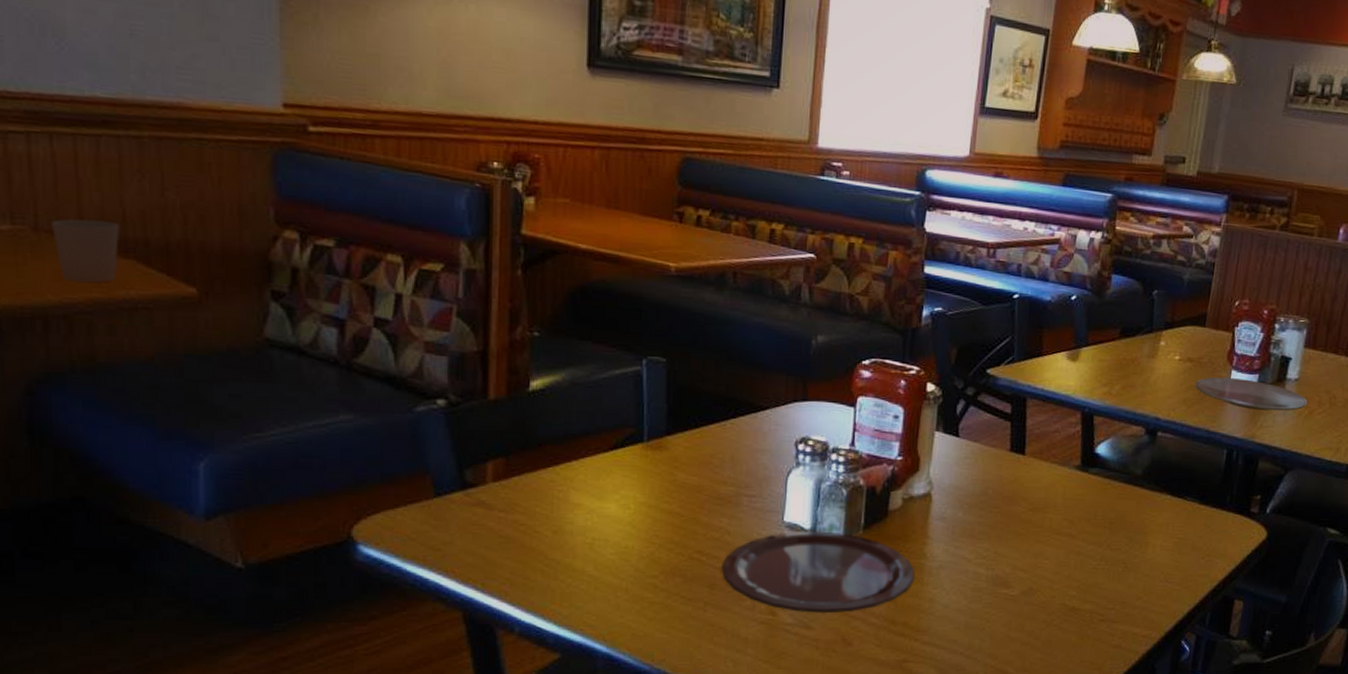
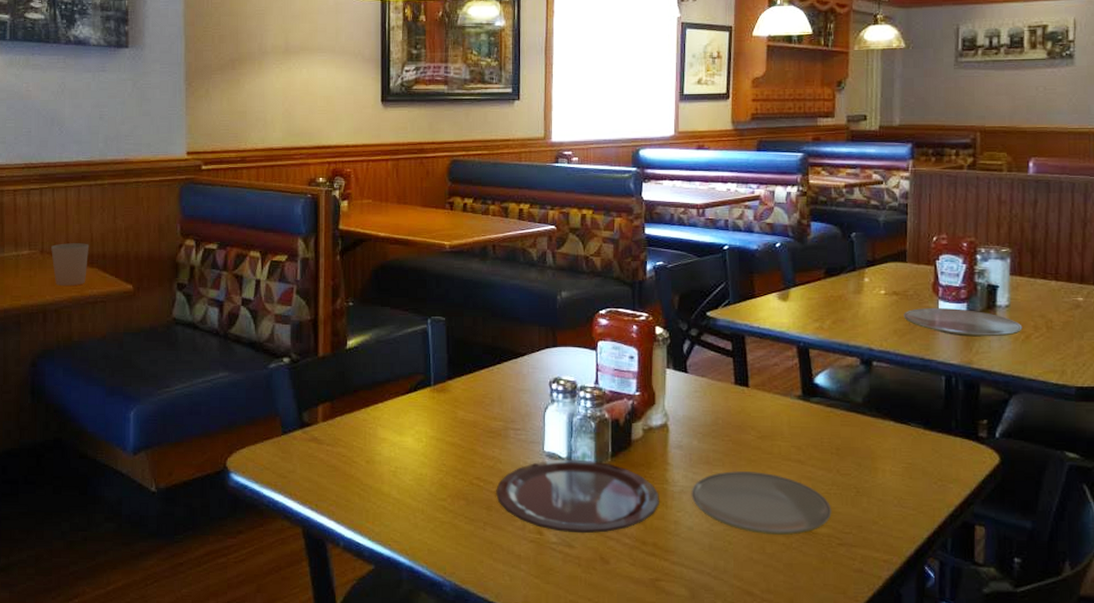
plate: none [950,545,1098,612] -> present [691,471,832,535]

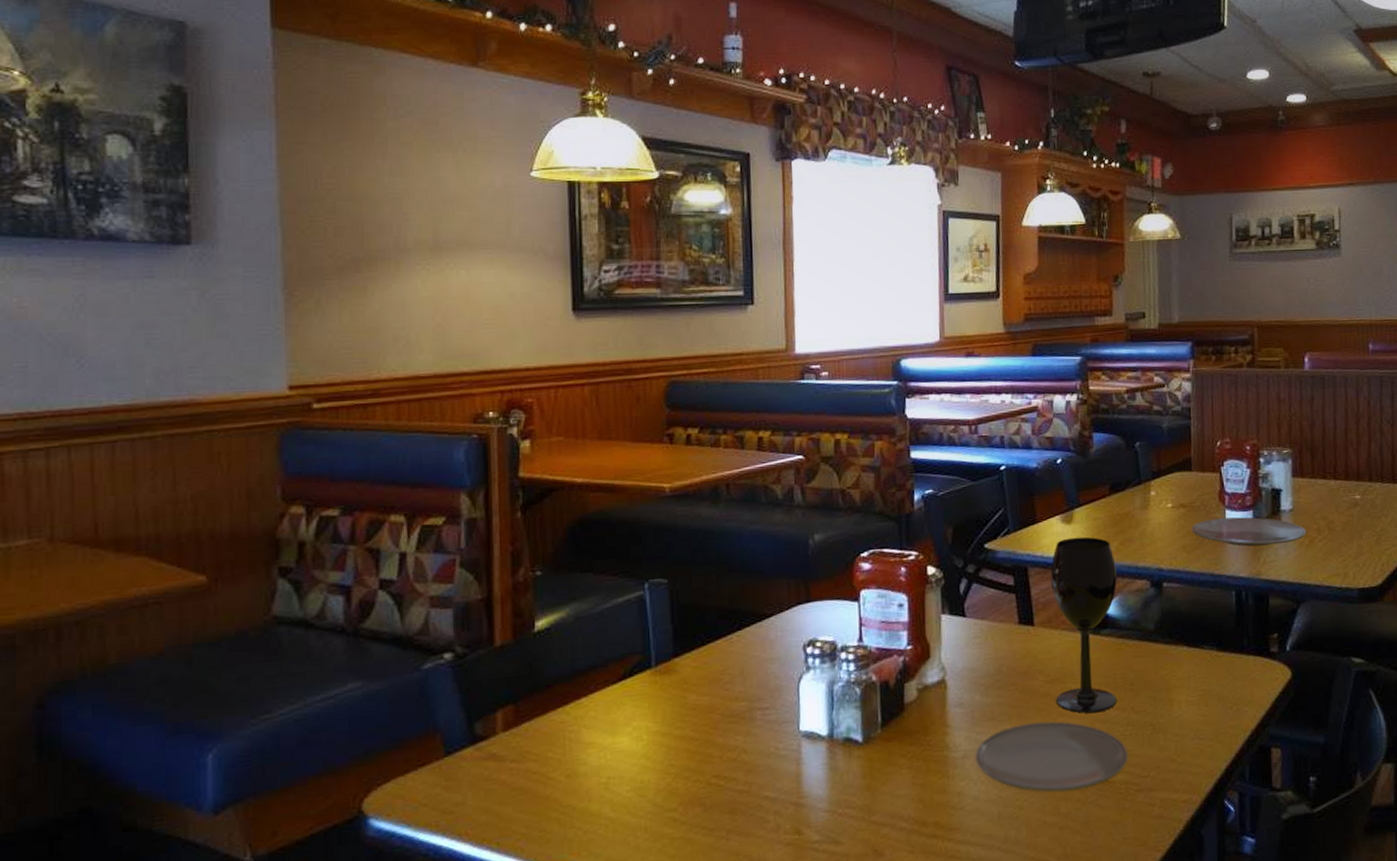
dixie cup: present [51,243,90,287] -> none [67,522,133,588]
plate: present [496,459,659,534] -> none [741,734,940,827]
wine glass: none [766,313,828,470] -> present [1050,536,1117,713]

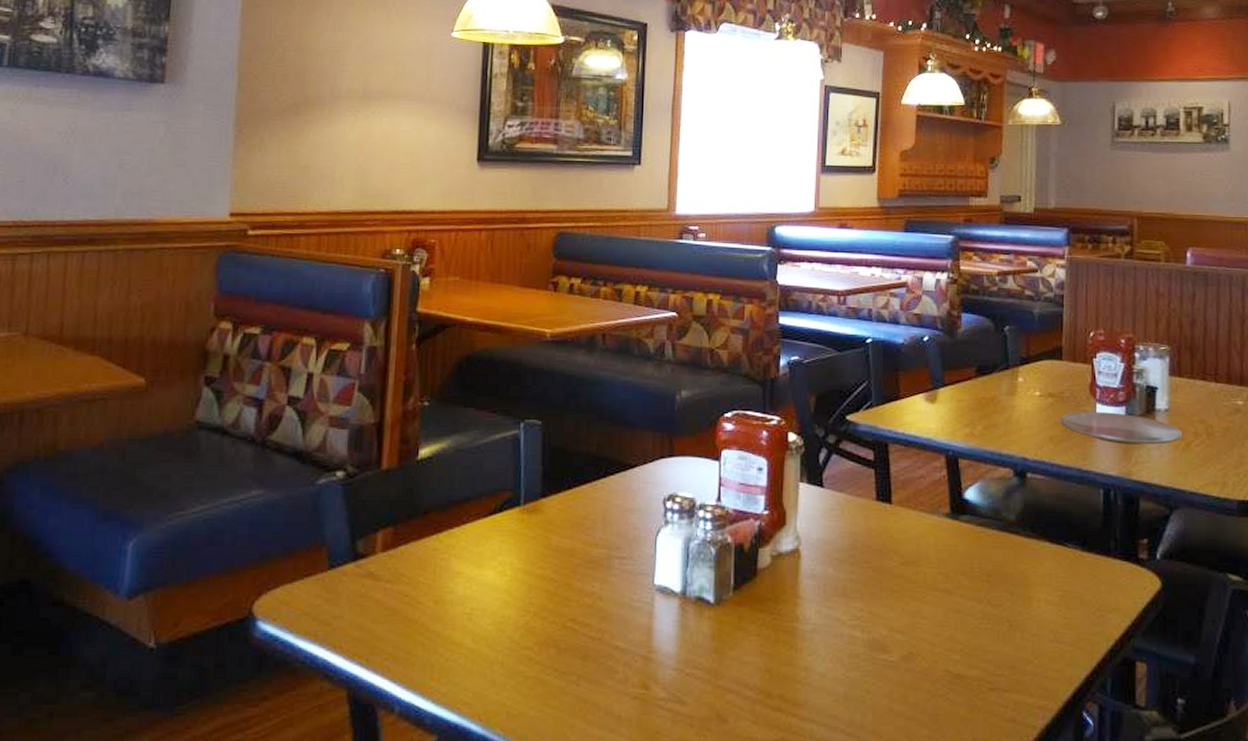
plate: present [975,721,1128,793] -> none [824,604,982,680]
wine glass: present [1050,536,1117,713] -> none [910,417,979,602]

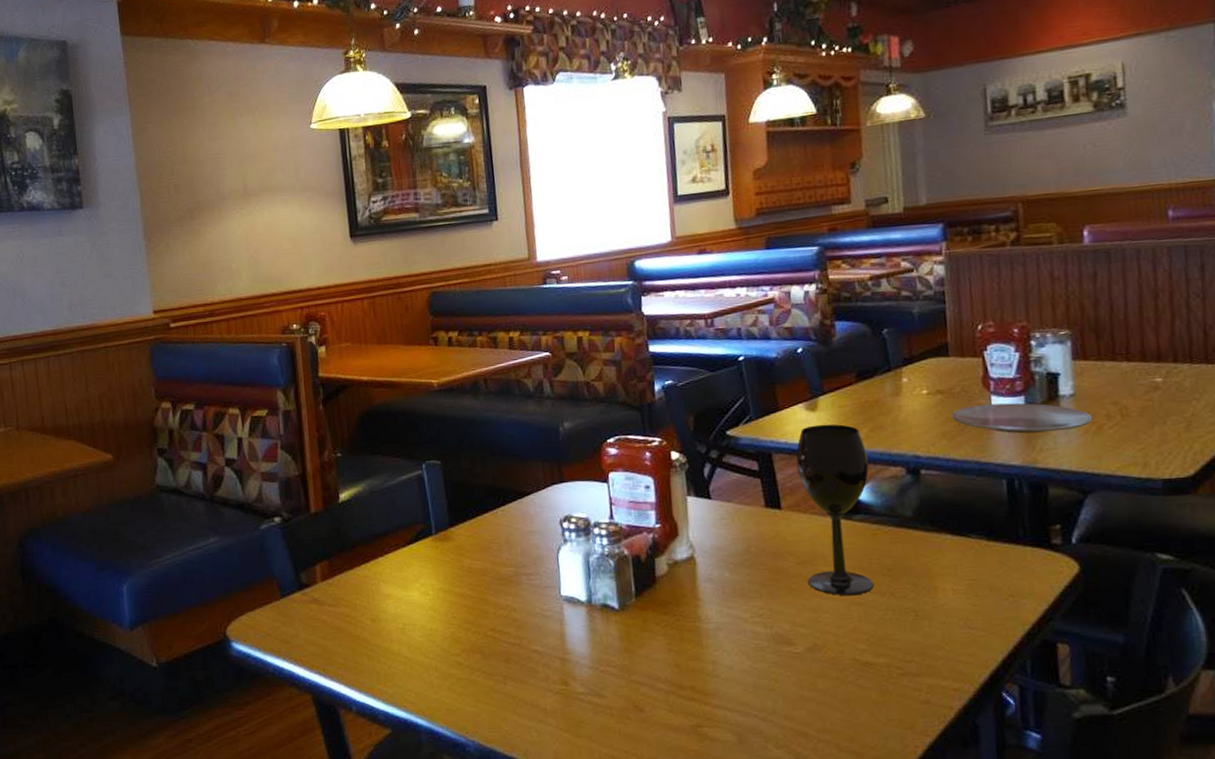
wine glass: none [910,417,979,602] -> present [796,424,874,596]

